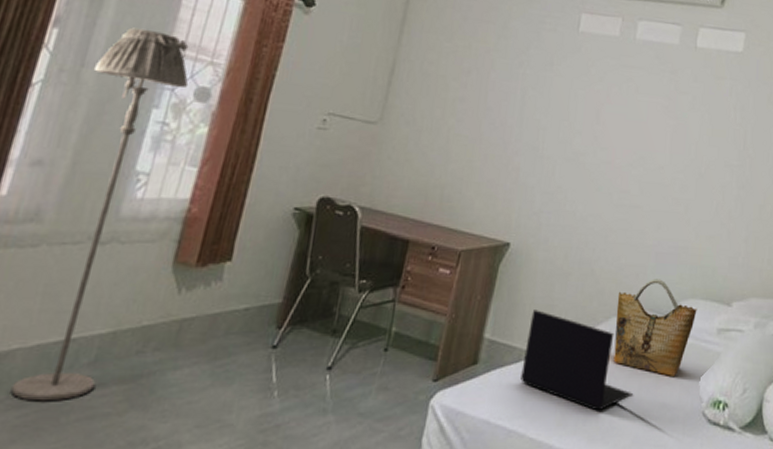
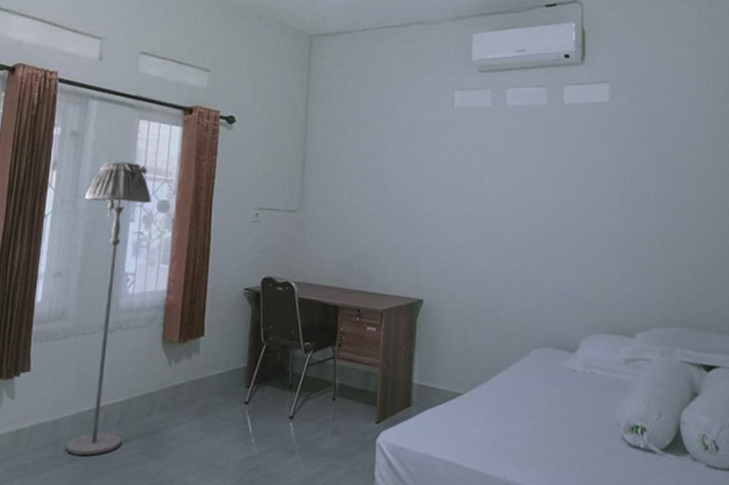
laptop: present [520,310,633,411] -> none [449,355,553,441]
grocery bag: present [613,279,697,376] -> none [525,318,602,406]

